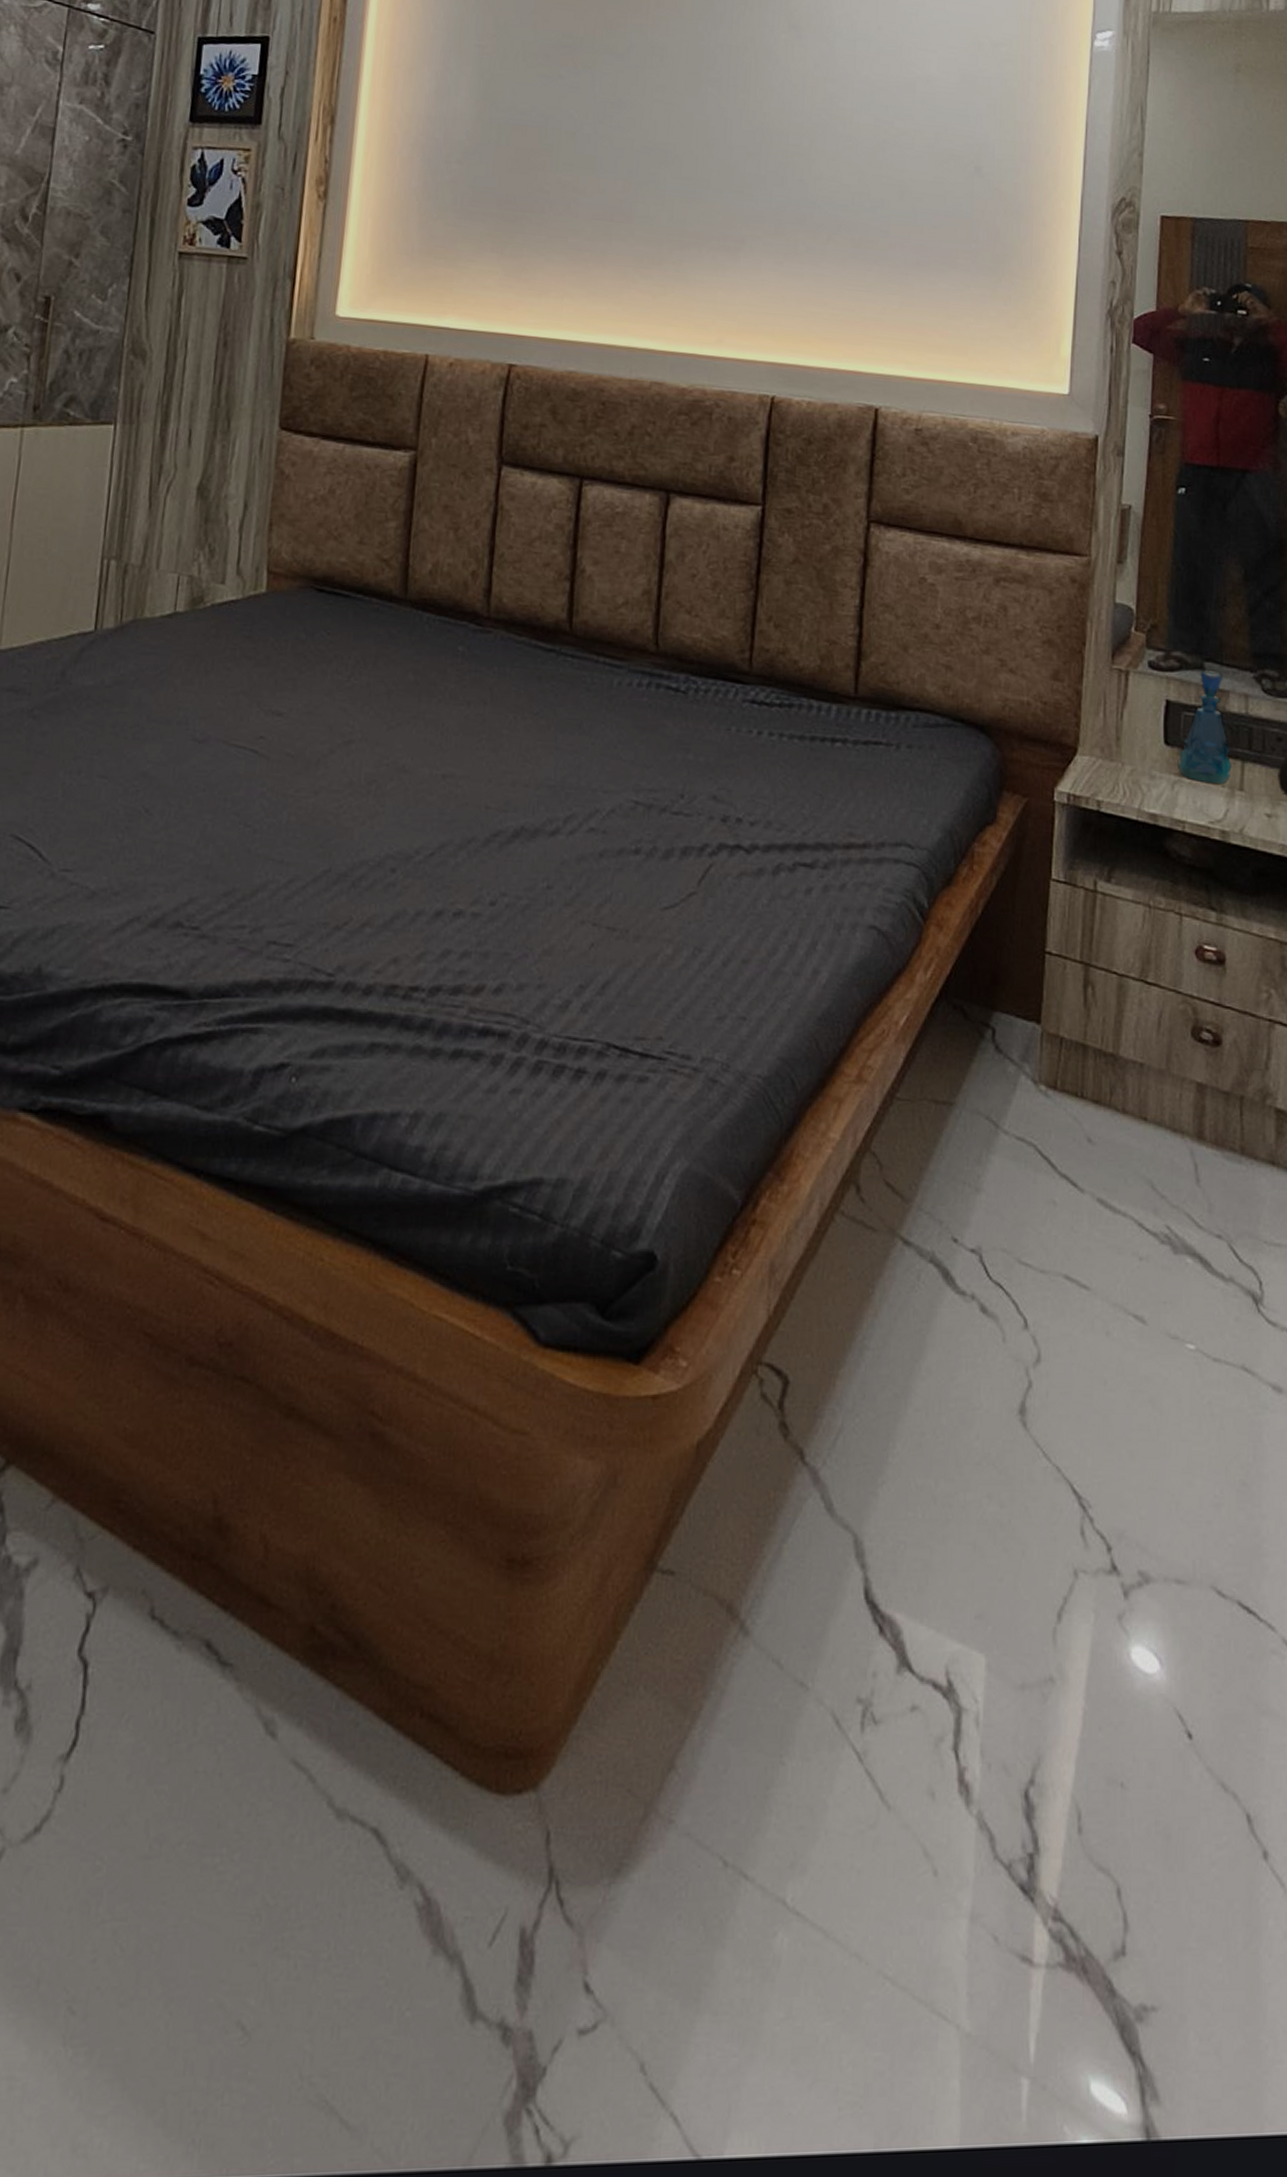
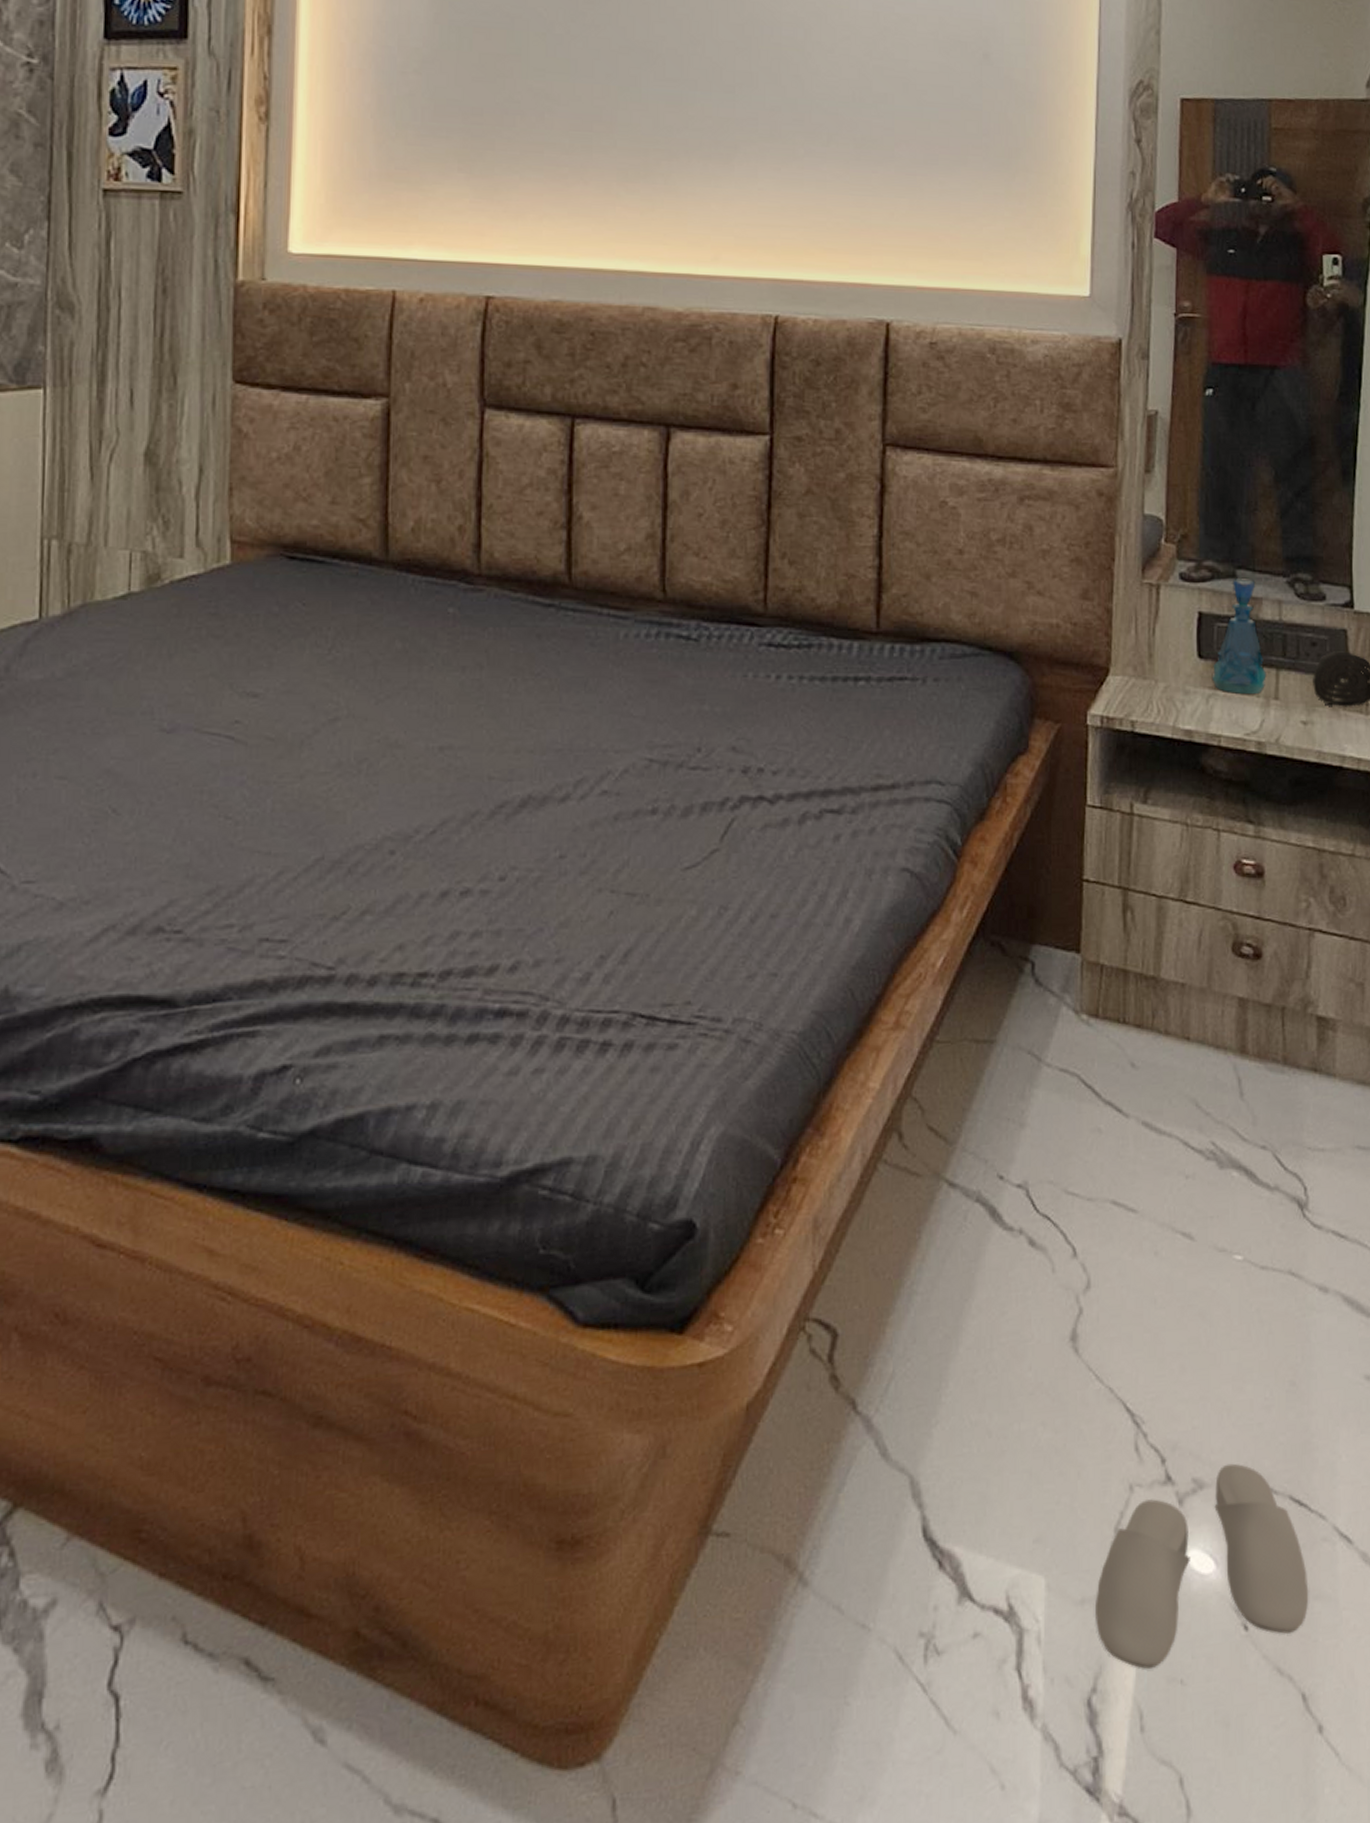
slippers: none [1036,1560,1256,1766] -> present [1096,1463,1309,1669]

